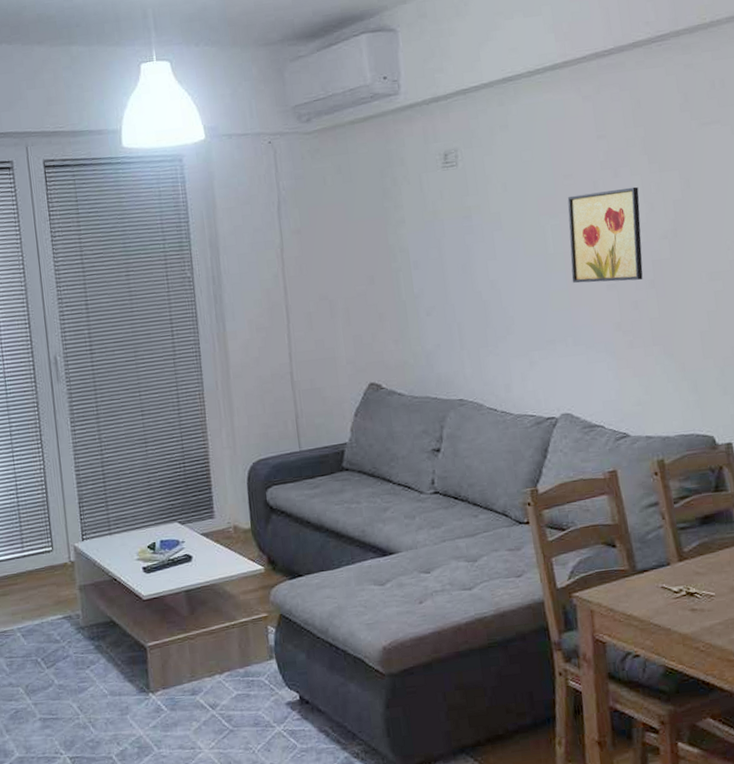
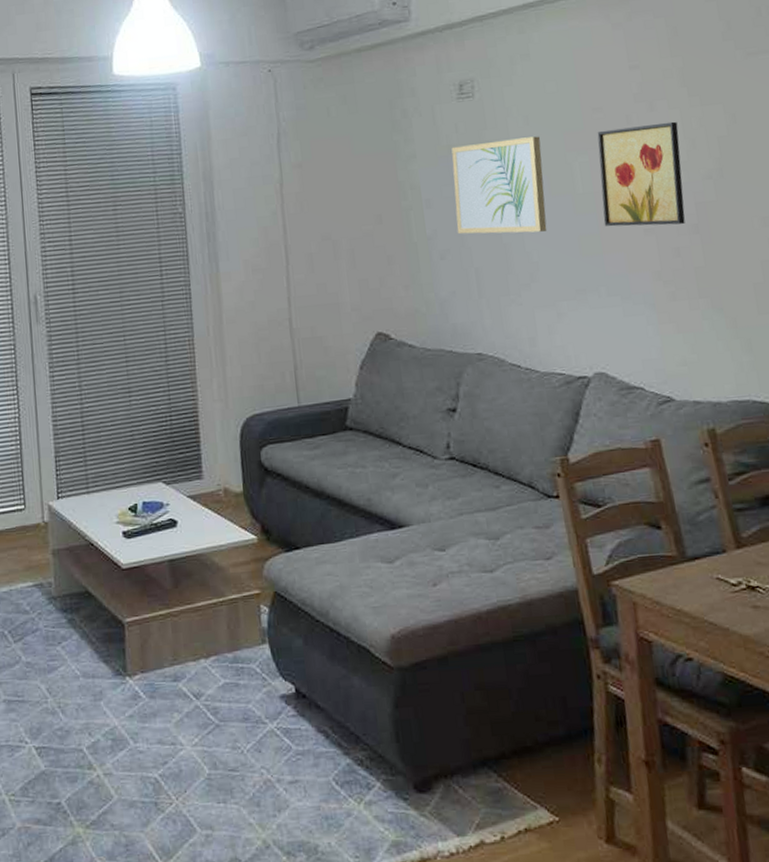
wall art: none [437,201,522,293] -> present [451,136,548,234]

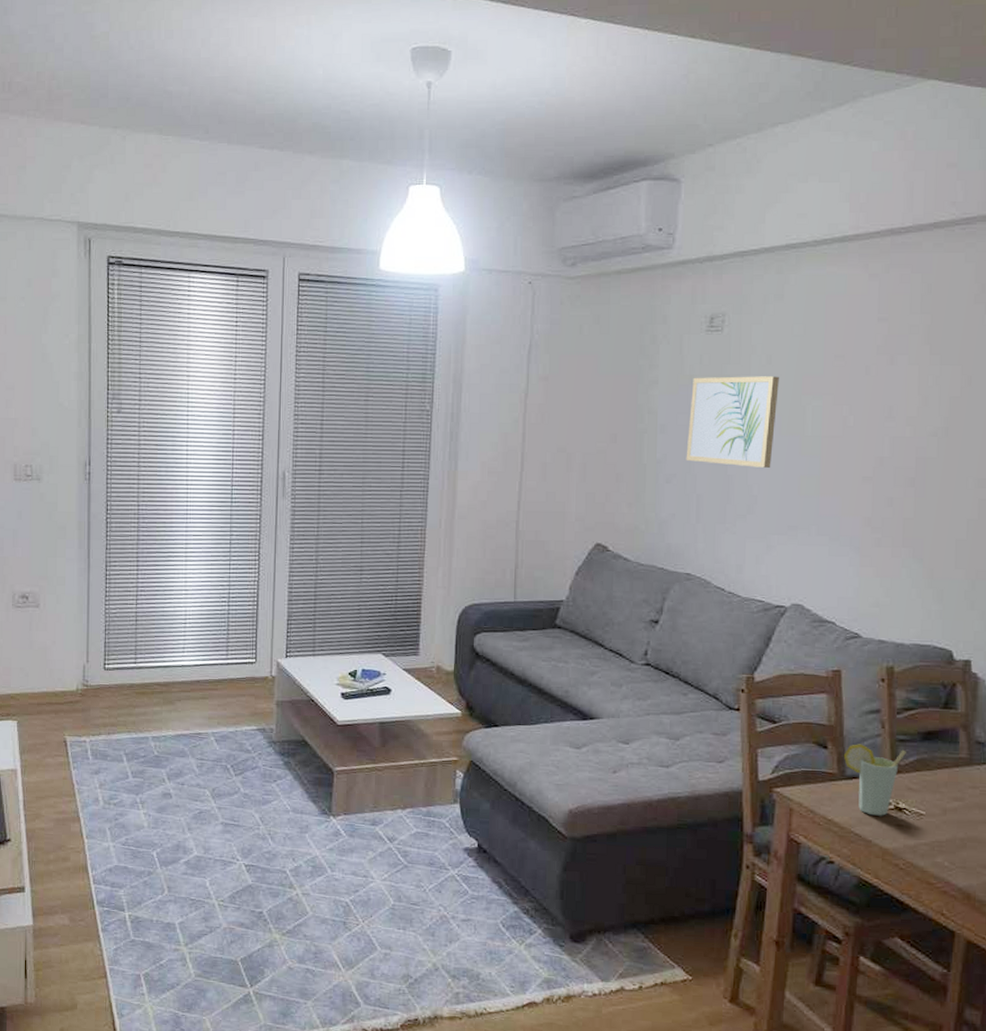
wall art: present [597,121,685,227] -> none [826,377,914,476]
cup: none [679,519,747,599] -> present [843,744,906,816]

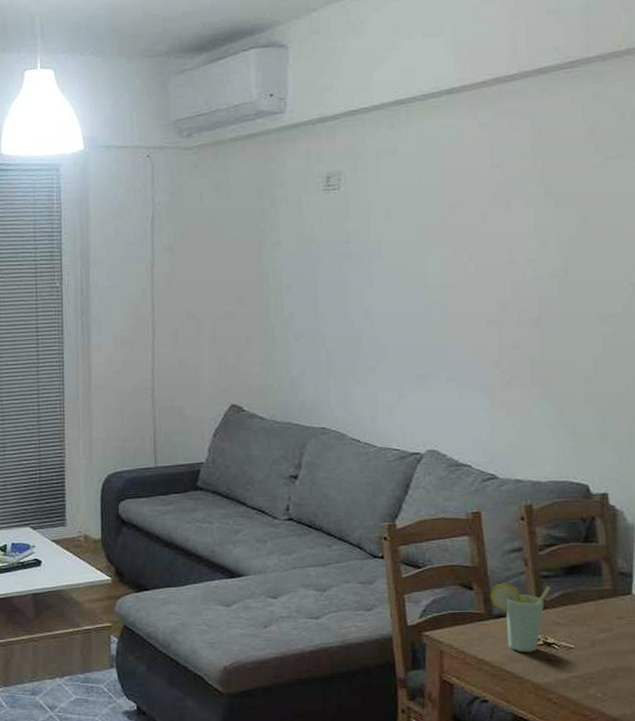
wall art: present [686,376,779,468] -> none [312,229,399,320]

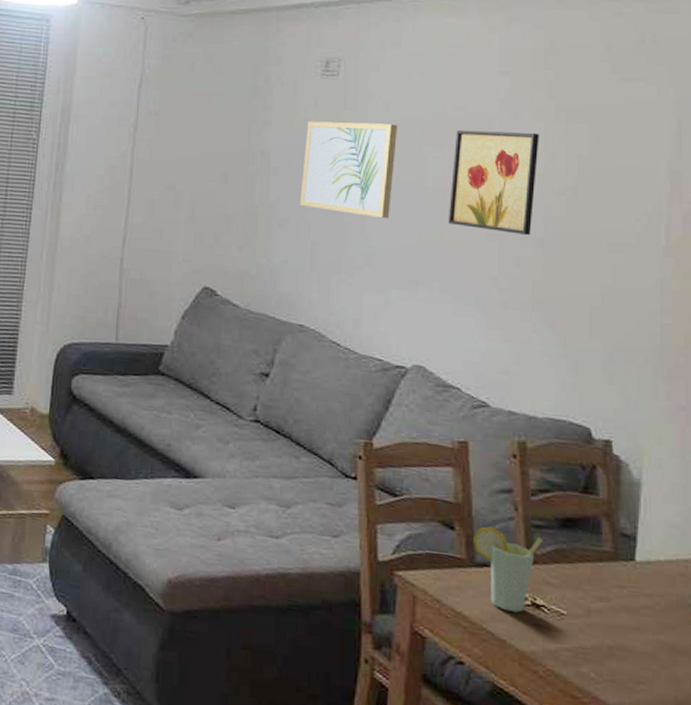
wall art: none [312,229,399,320] -> present [299,121,397,218]
wall art: none [450,220,531,318] -> present [448,129,539,235]

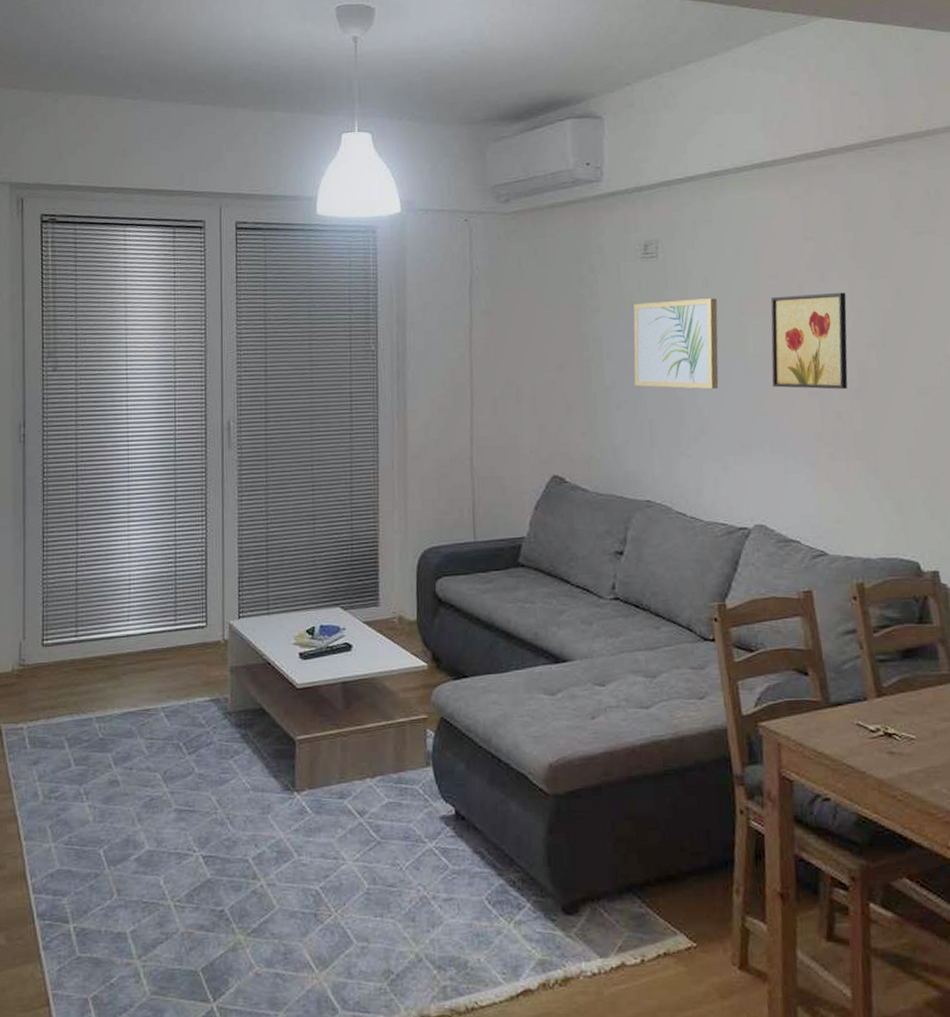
cup: present [472,527,543,613] -> none [825,667,888,744]

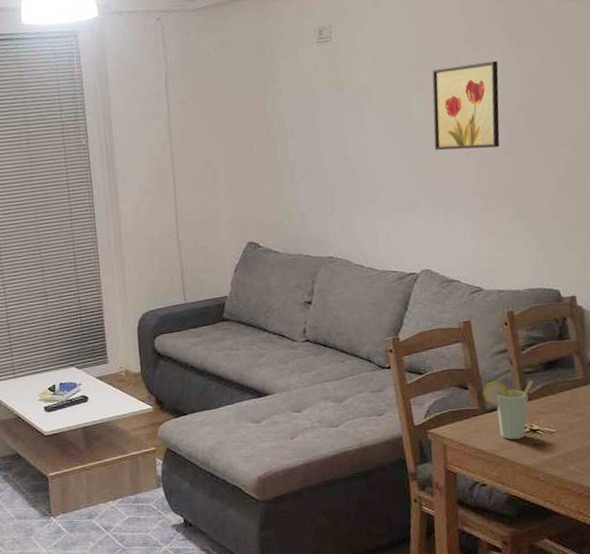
wall art: present [633,298,719,389] -> none [311,74,389,159]
cup: none [825,667,888,744] -> present [482,380,533,440]

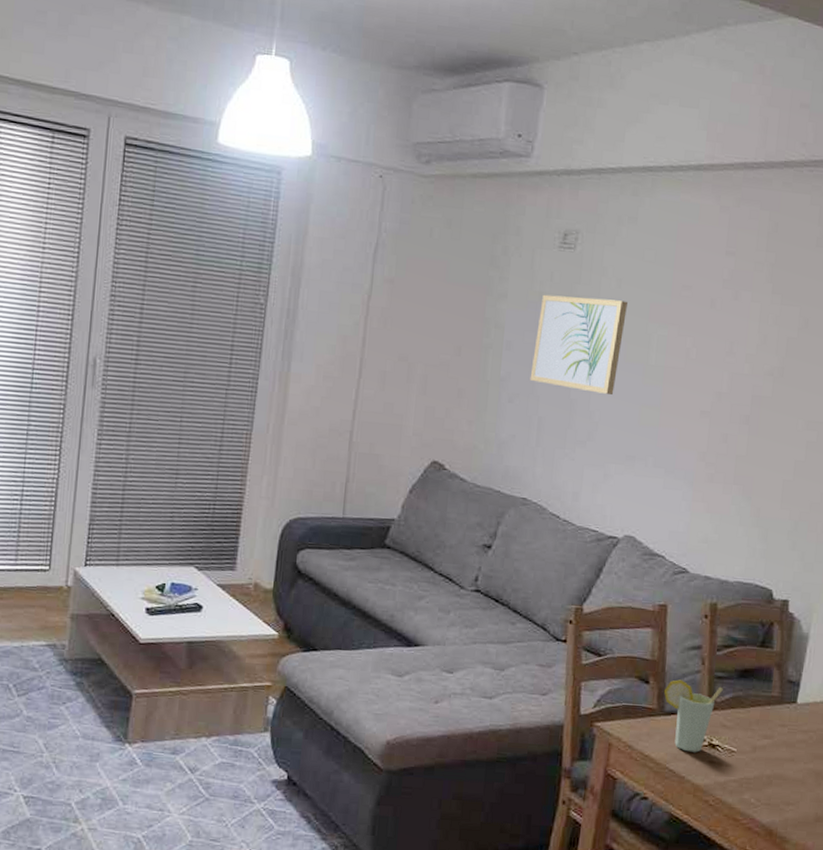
wall art: none [311,74,389,159] -> present [530,294,628,395]
wall art: present [432,60,500,151] -> none [666,308,756,413]

